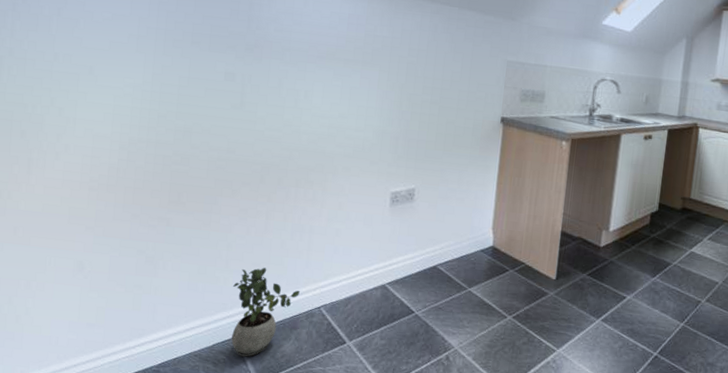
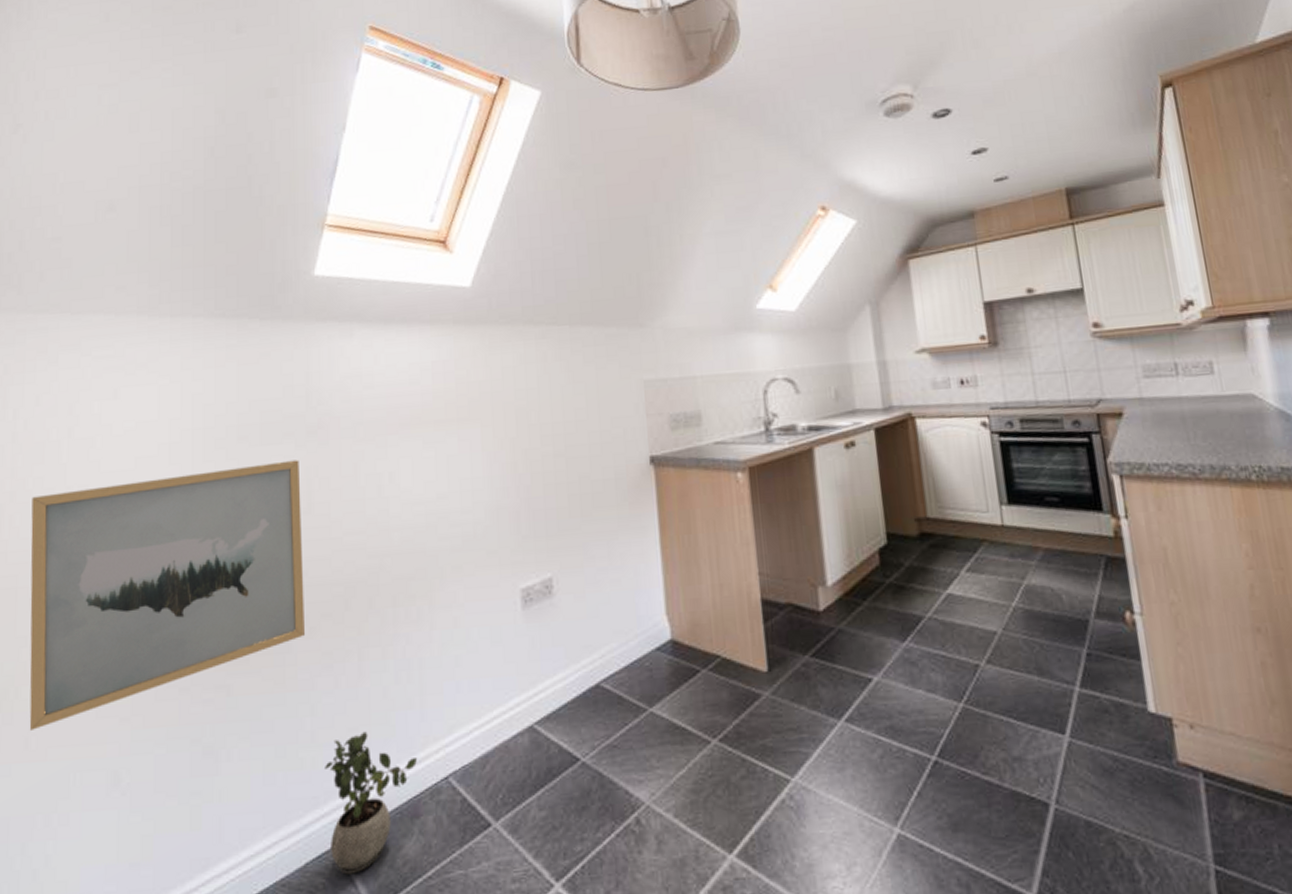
wall art: none [17,55,238,223] -> present [29,459,305,730]

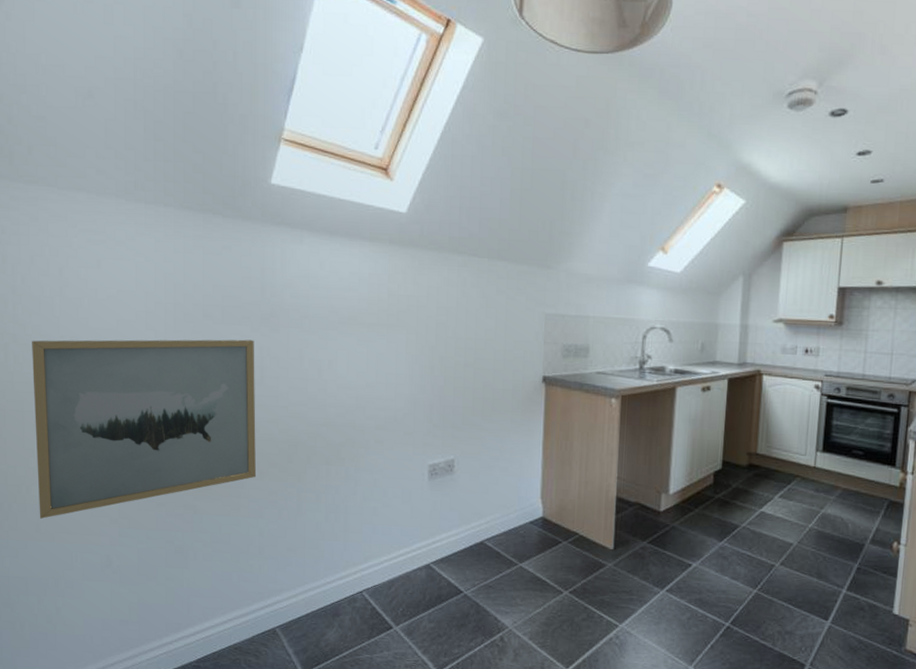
potted plant: present [325,731,418,875] -> none [269,552,340,648]

